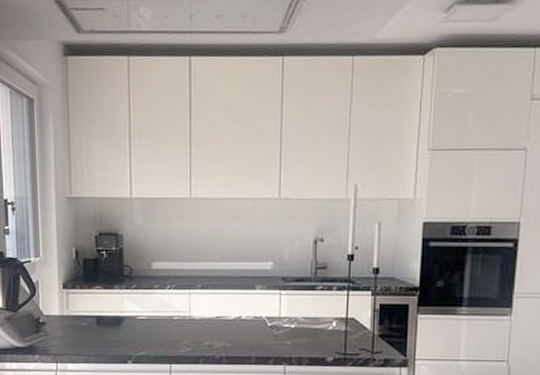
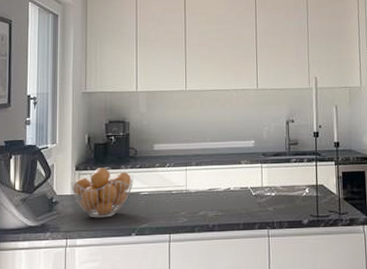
fruit basket: none [58,287,129,342] -> present [70,167,134,218]

